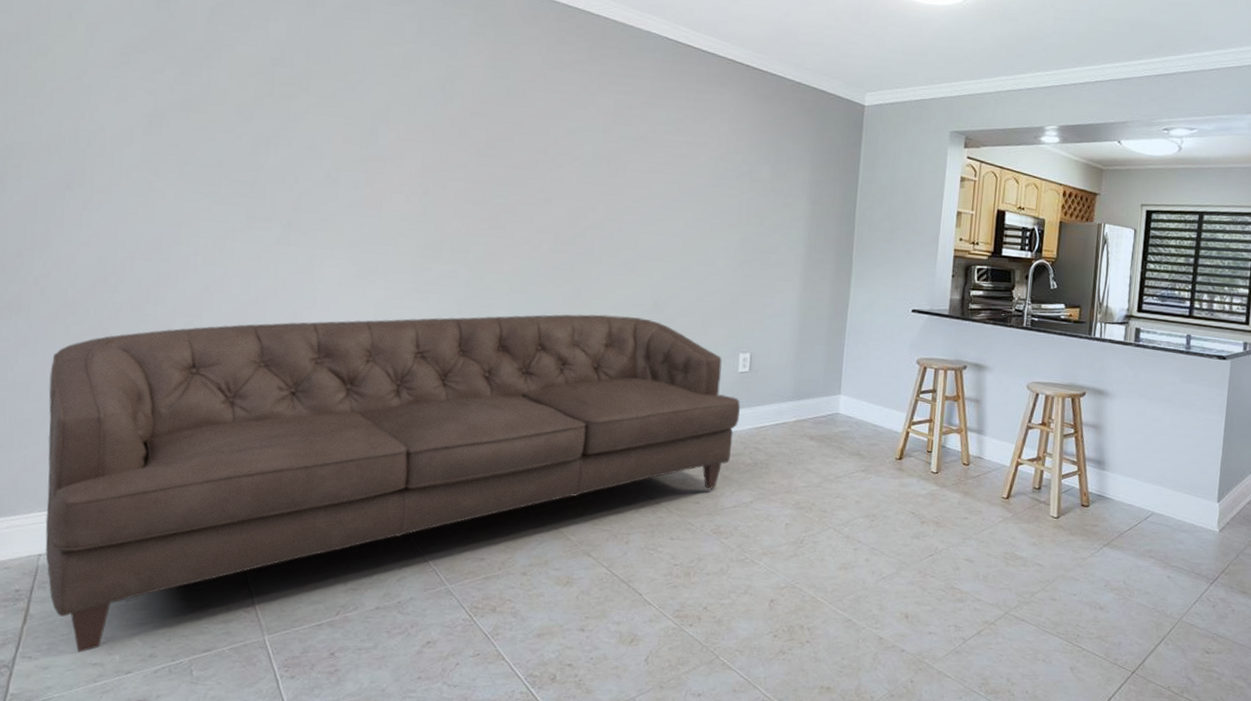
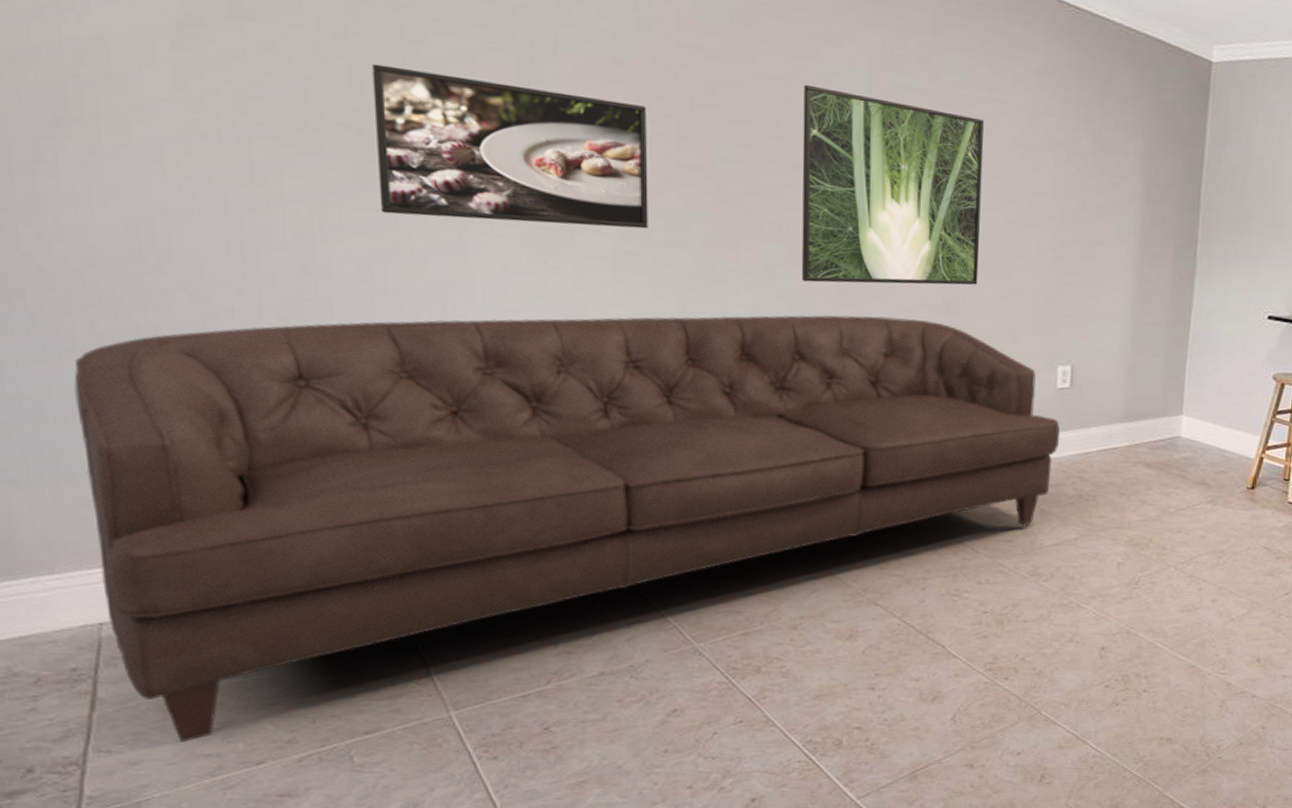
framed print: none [260,137,445,251] -> present [372,64,648,229]
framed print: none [546,138,688,289] -> present [801,84,984,285]

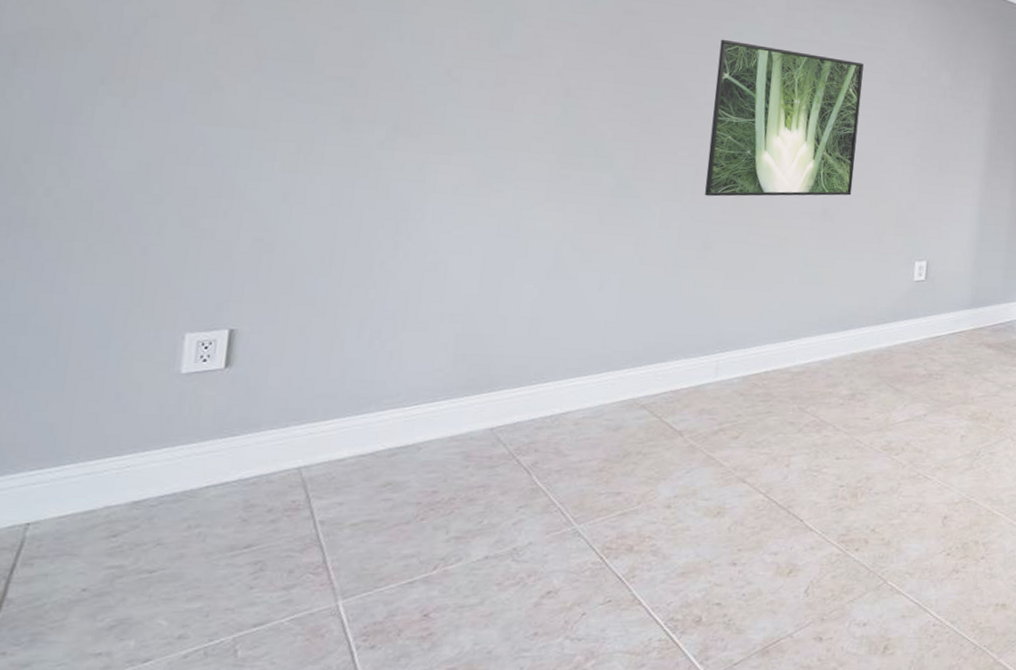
sofa: present [74,315,1060,743] -> none [36,223,915,642]
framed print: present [372,64,648,229] -> none [358,30,592,156]

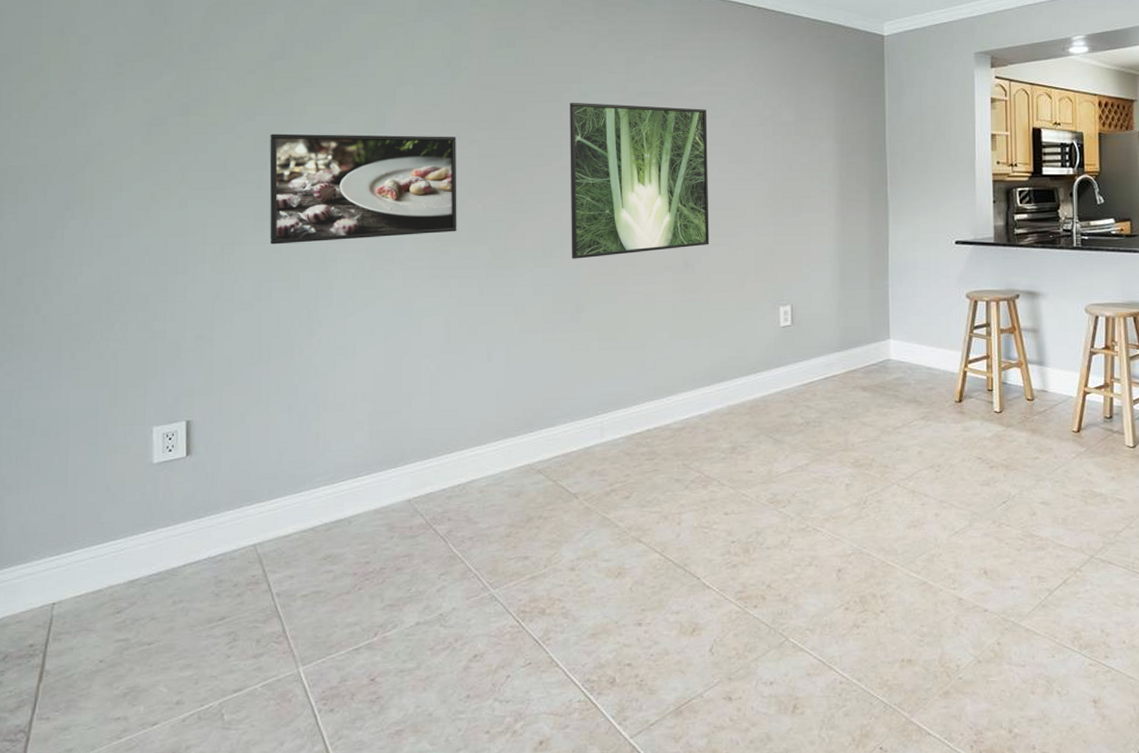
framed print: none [358,30,592,156] -> present [269,133,457,245]

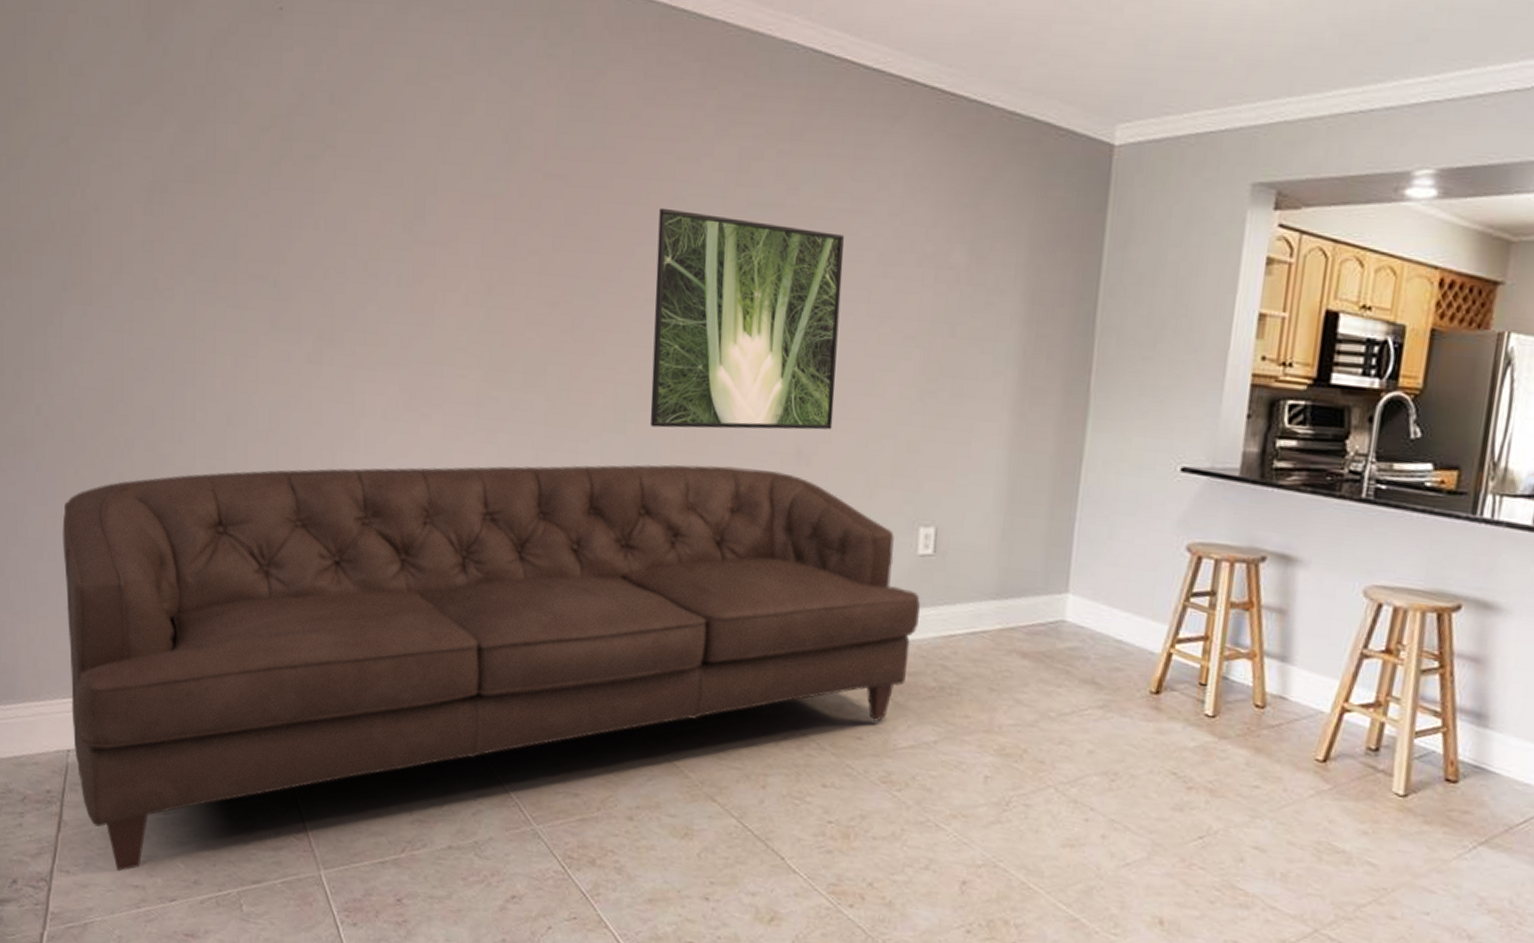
sofa: none [56,280,785,708] -> present [62,464,920,871]
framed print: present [269,133,457,245] -> none [287,216,512,373]

